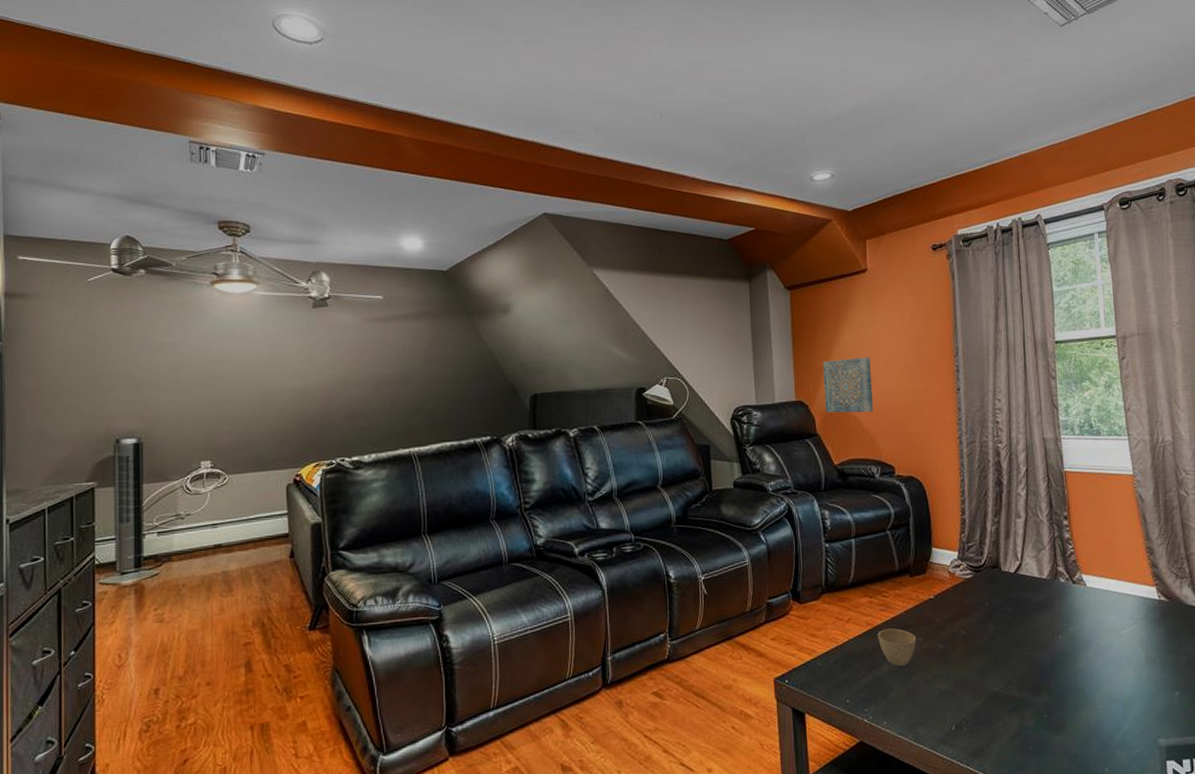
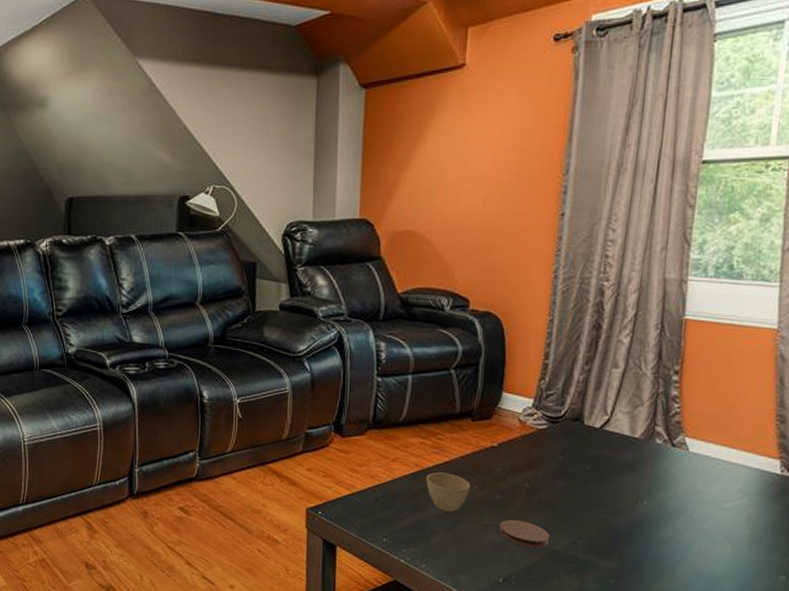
wall art: present [822,357,874,413] -> none [393,171,455,237]
coaster: none [945,667,990,692] -> present [499,520,550,548]

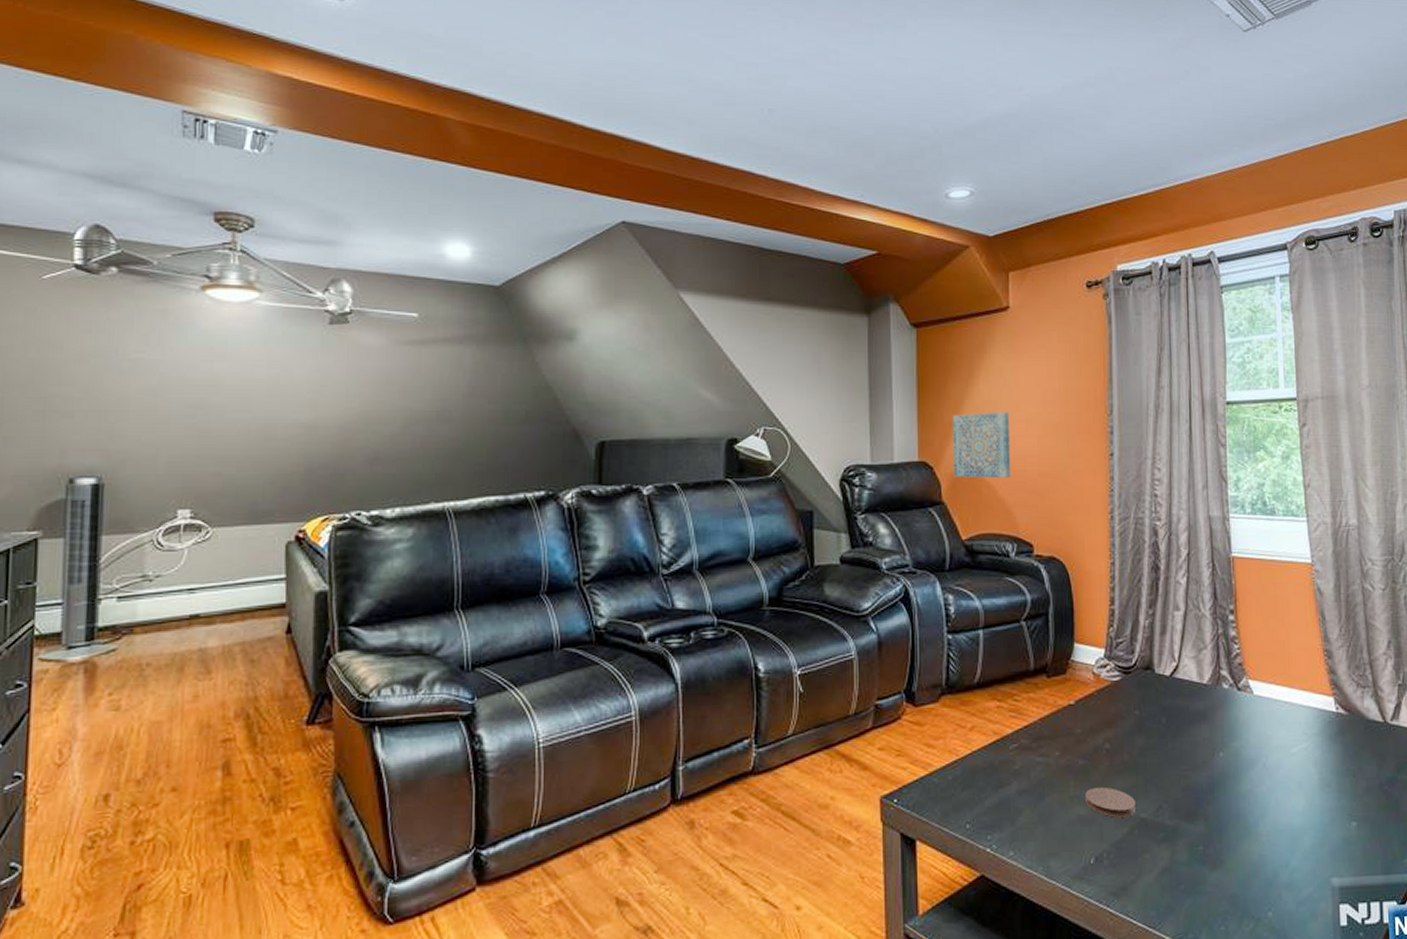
wall art: none [393,171,455,237] -> present [952,412,1011,479]
cup: present [426,472,470,512] -> none [1006,739,1051,785]

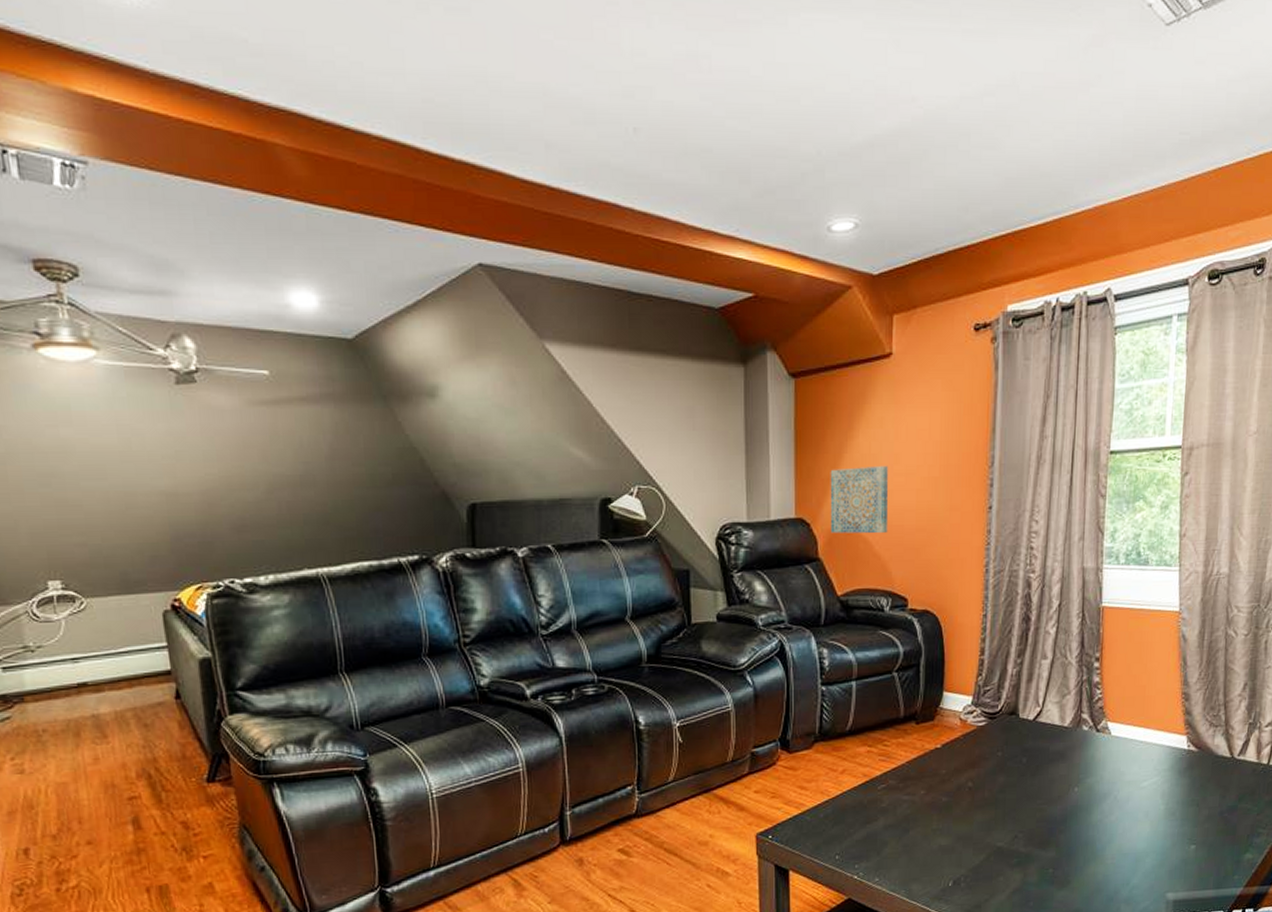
coaster: present [1085,787,1137,818] -> none [947,821,994,847]

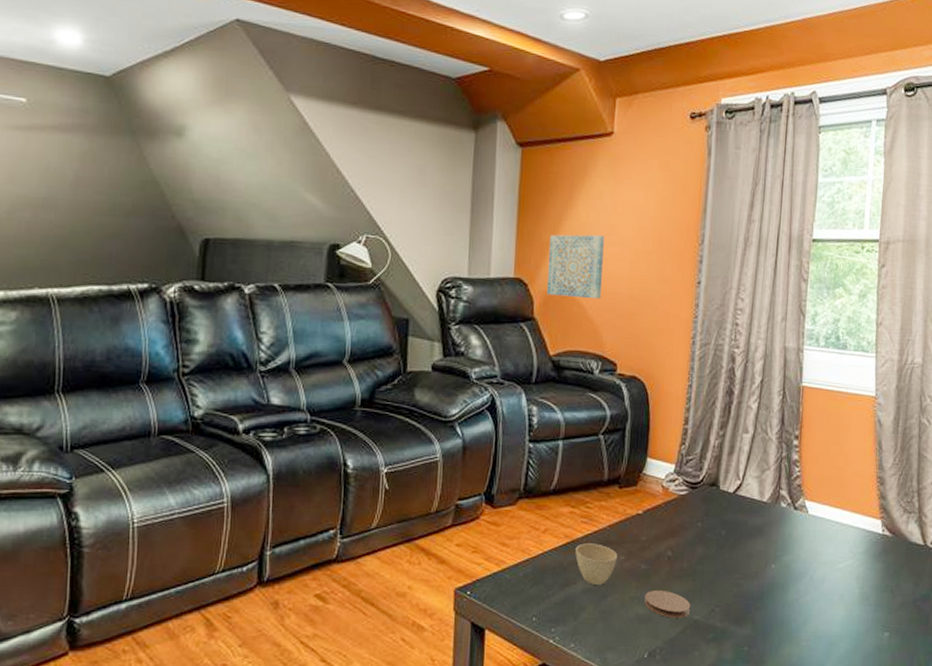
cup: none [875,780,917,820] -> present [575,543,617,585]
coaster: none [947,821,994,847] -> present [644,591,691,618]

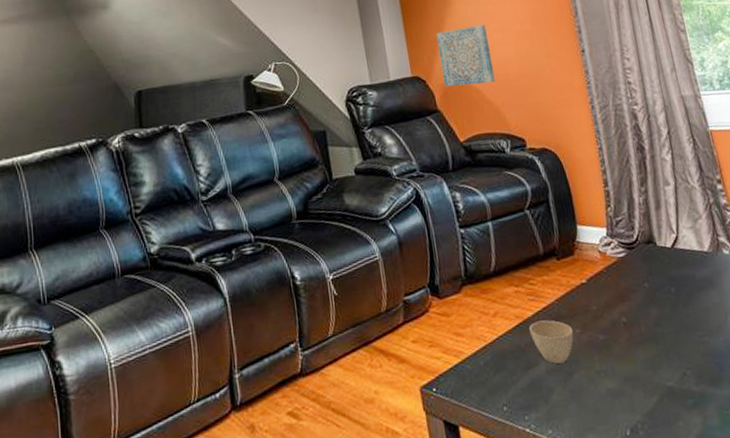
coaster: present [644,591,691,618] -> none [610,359,662,388]

